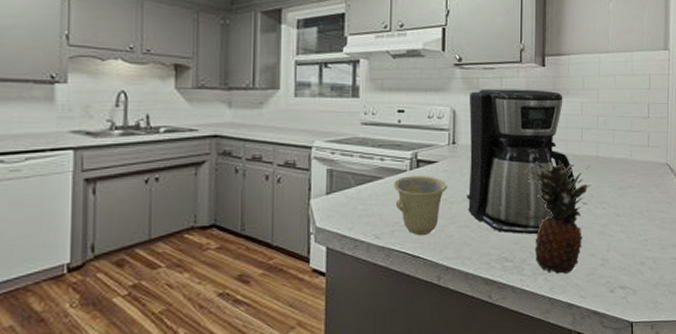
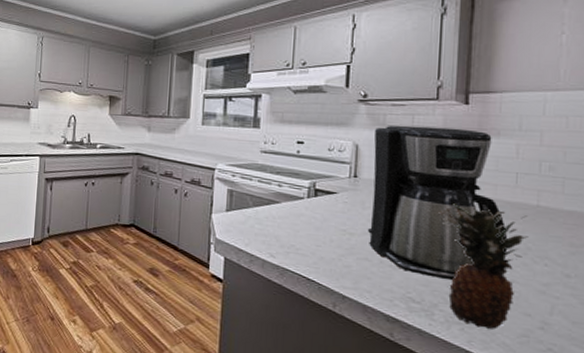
cup: present [393,176,447,236] -> none [289,203,347,262]

